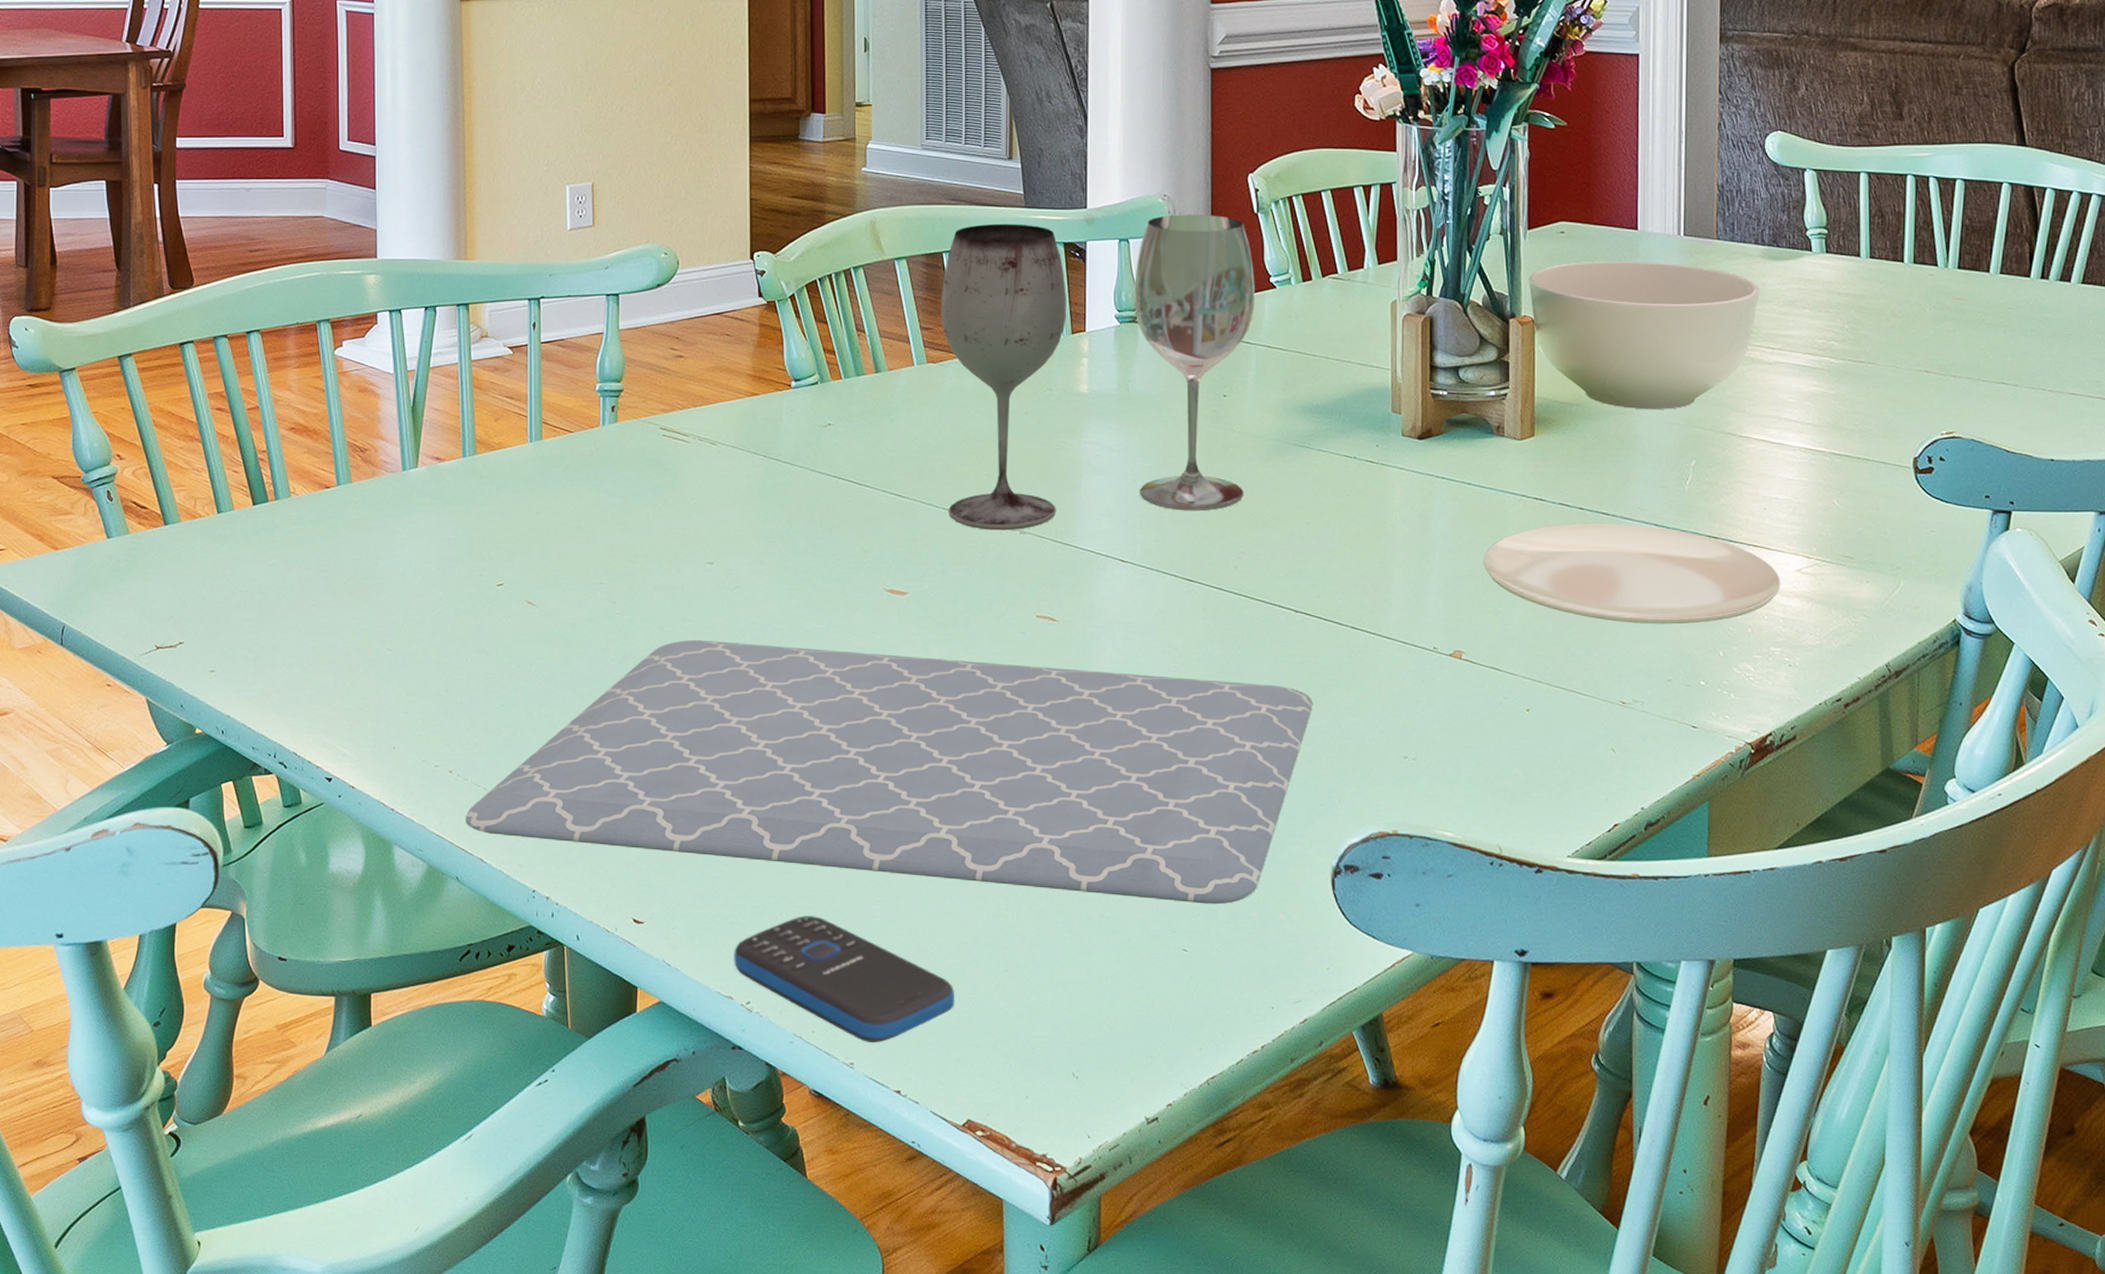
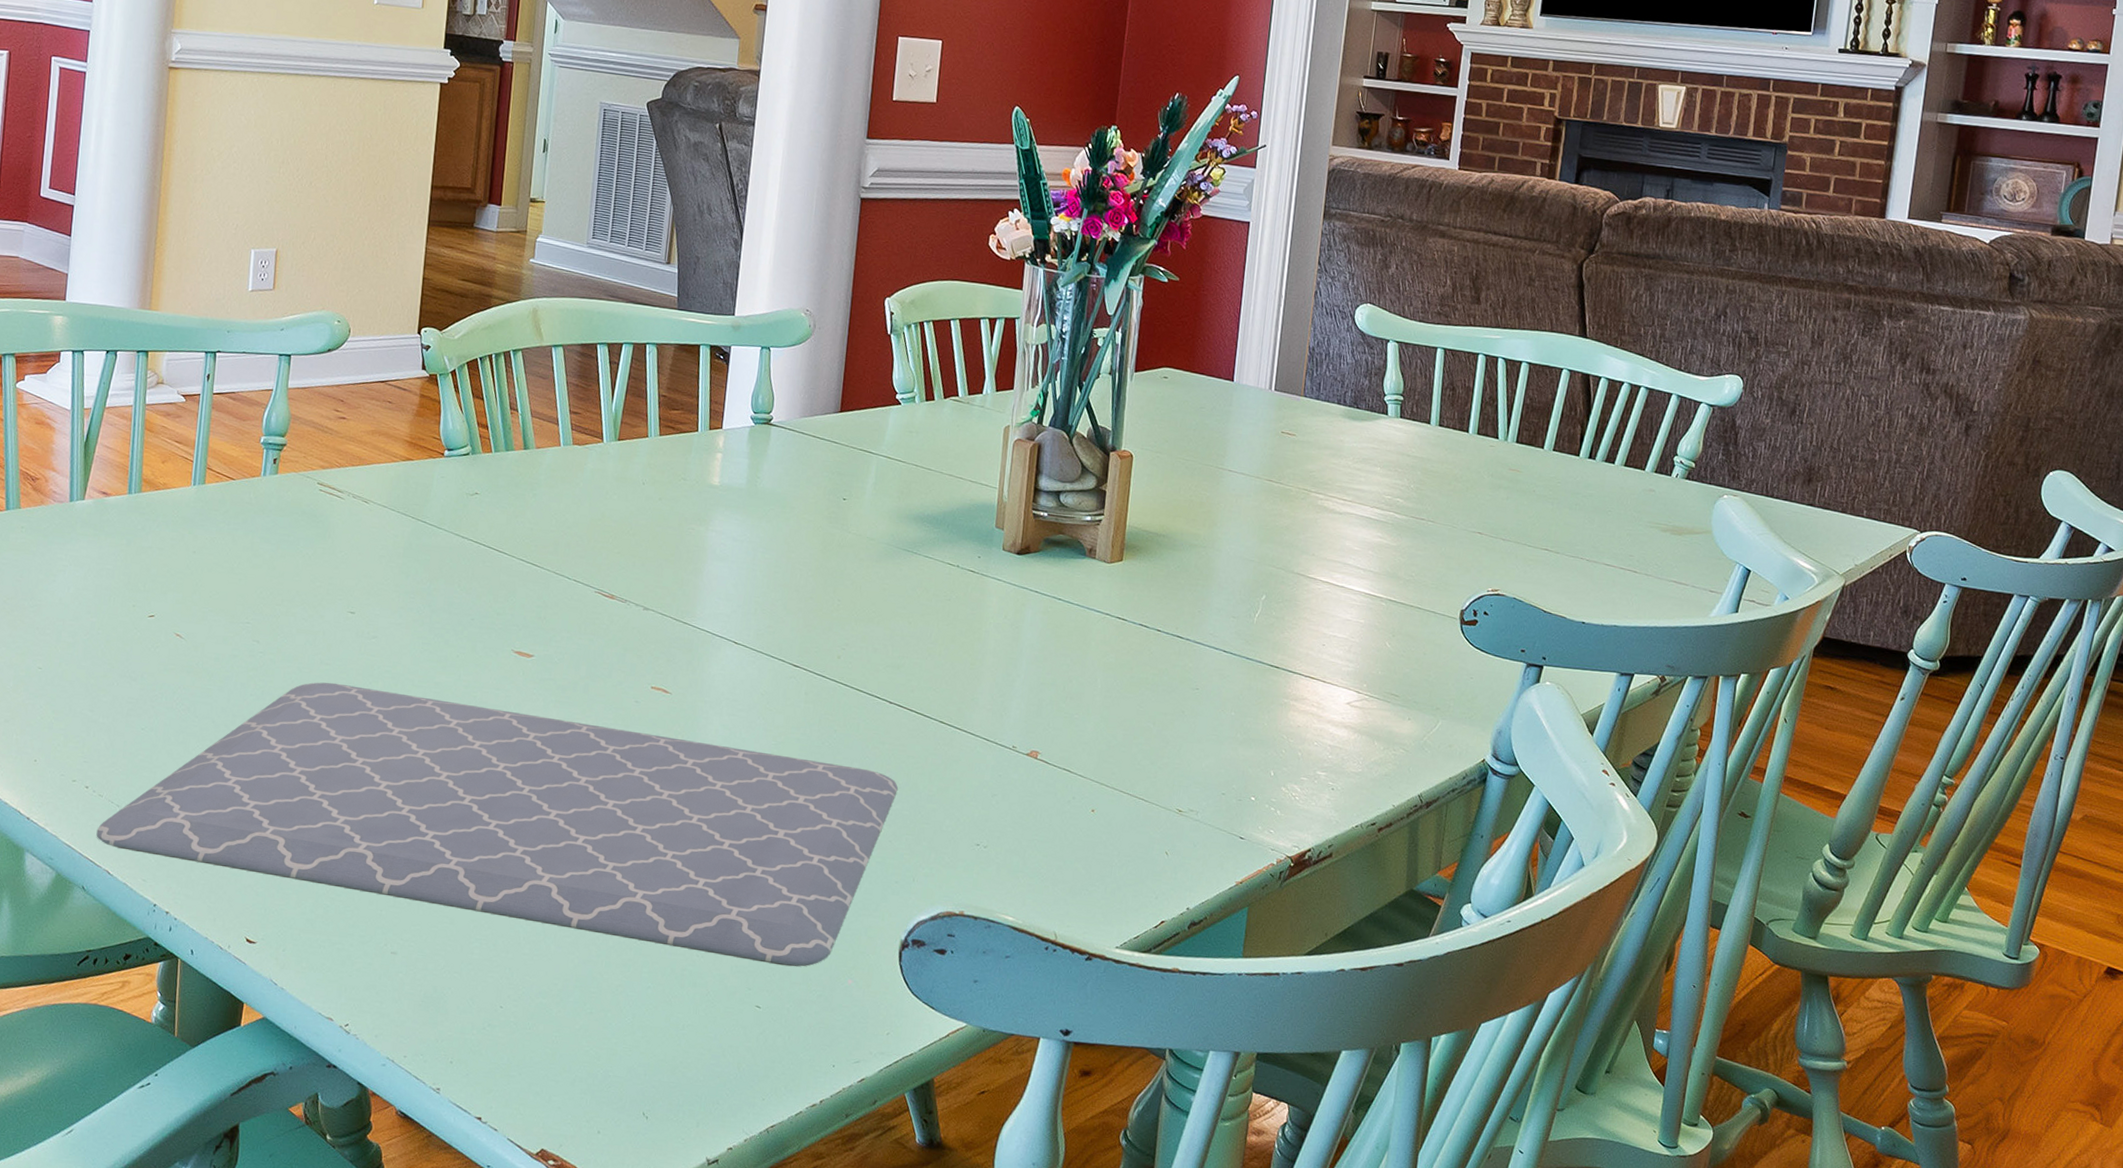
mobile phone: present [733,915,956,1044] -> none [336,947,541,1072]
wineglass: present [941,214,1255,531] -> none [579,321,883,606]
plate: present [1483,523,1781,625] -> none [1065,643,1332,744]
bowl: present [1529,260,1760,409] -> none [1131,405,1338,547]

